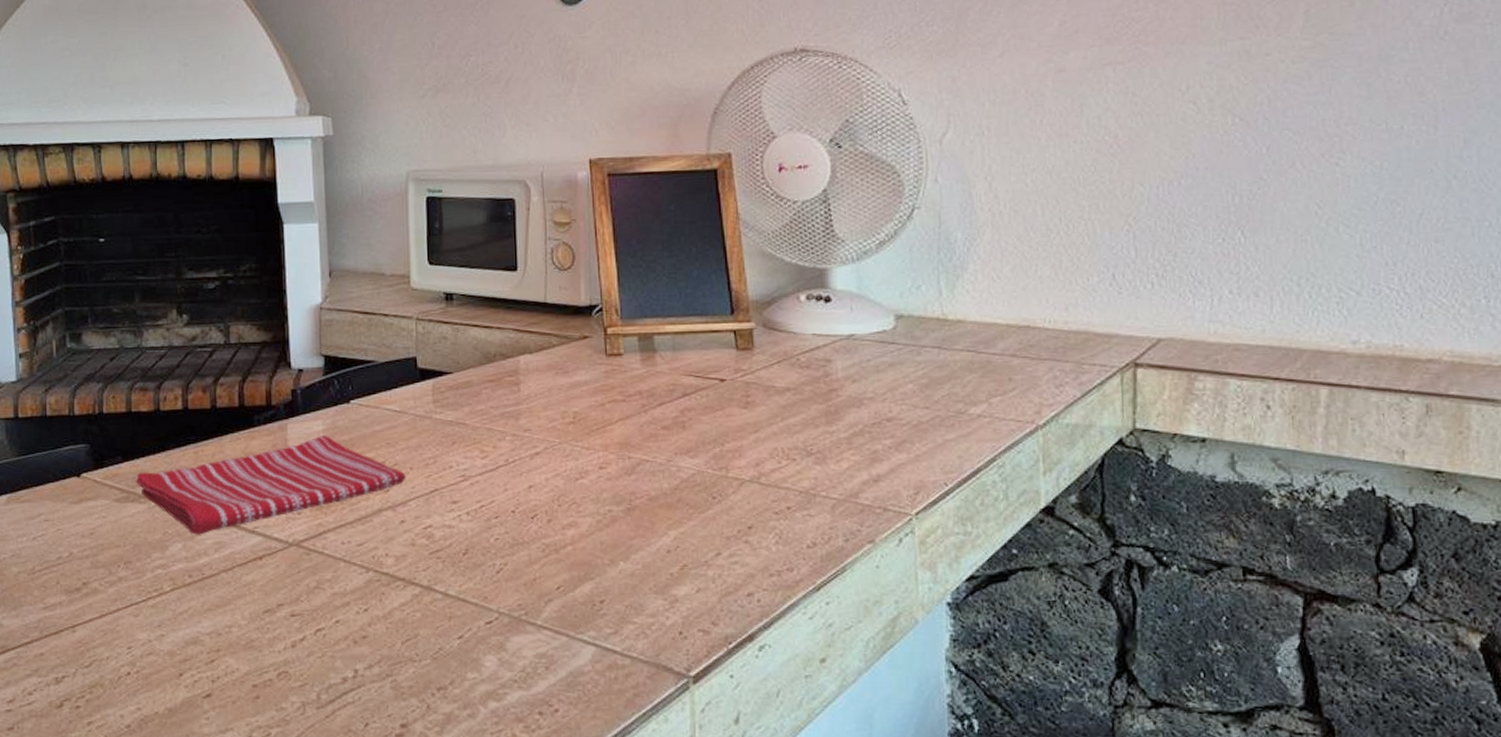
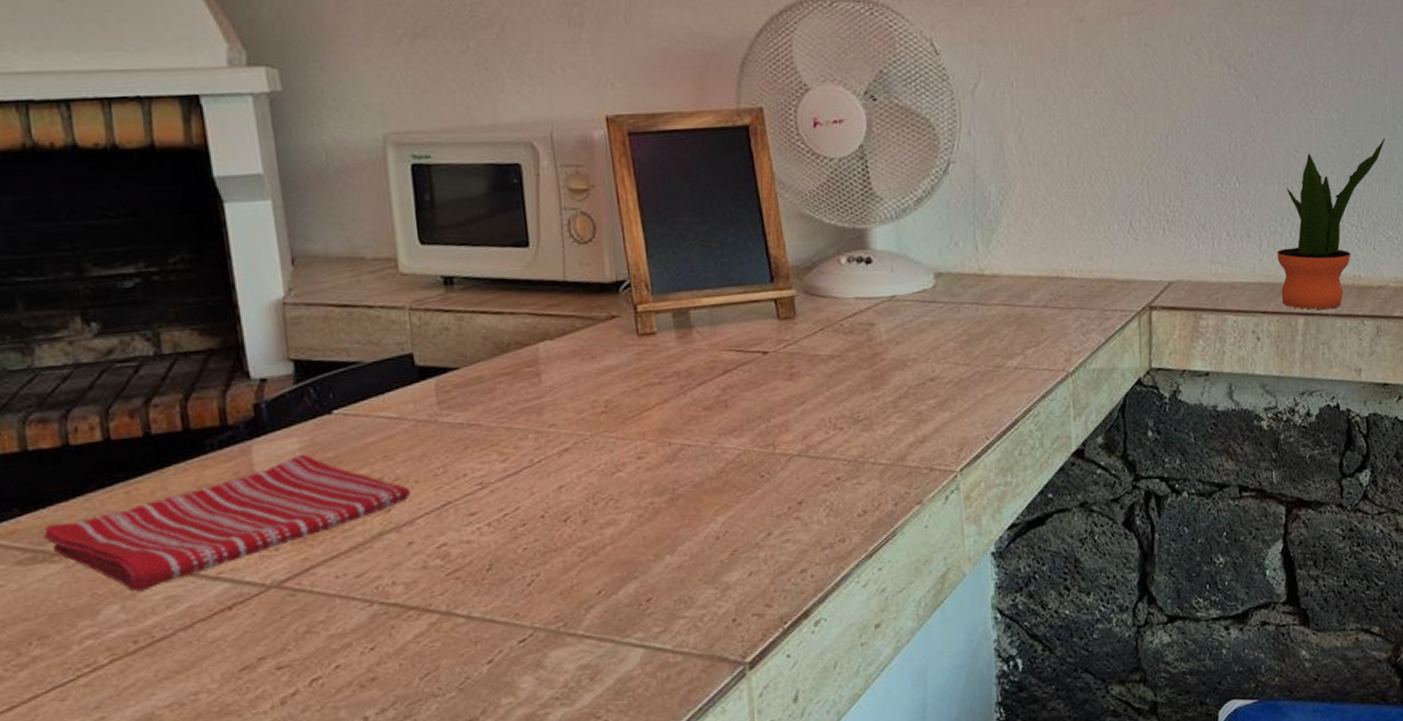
potted plant: none [1292,194,1437,381] -> present [1277,138,1386,310]

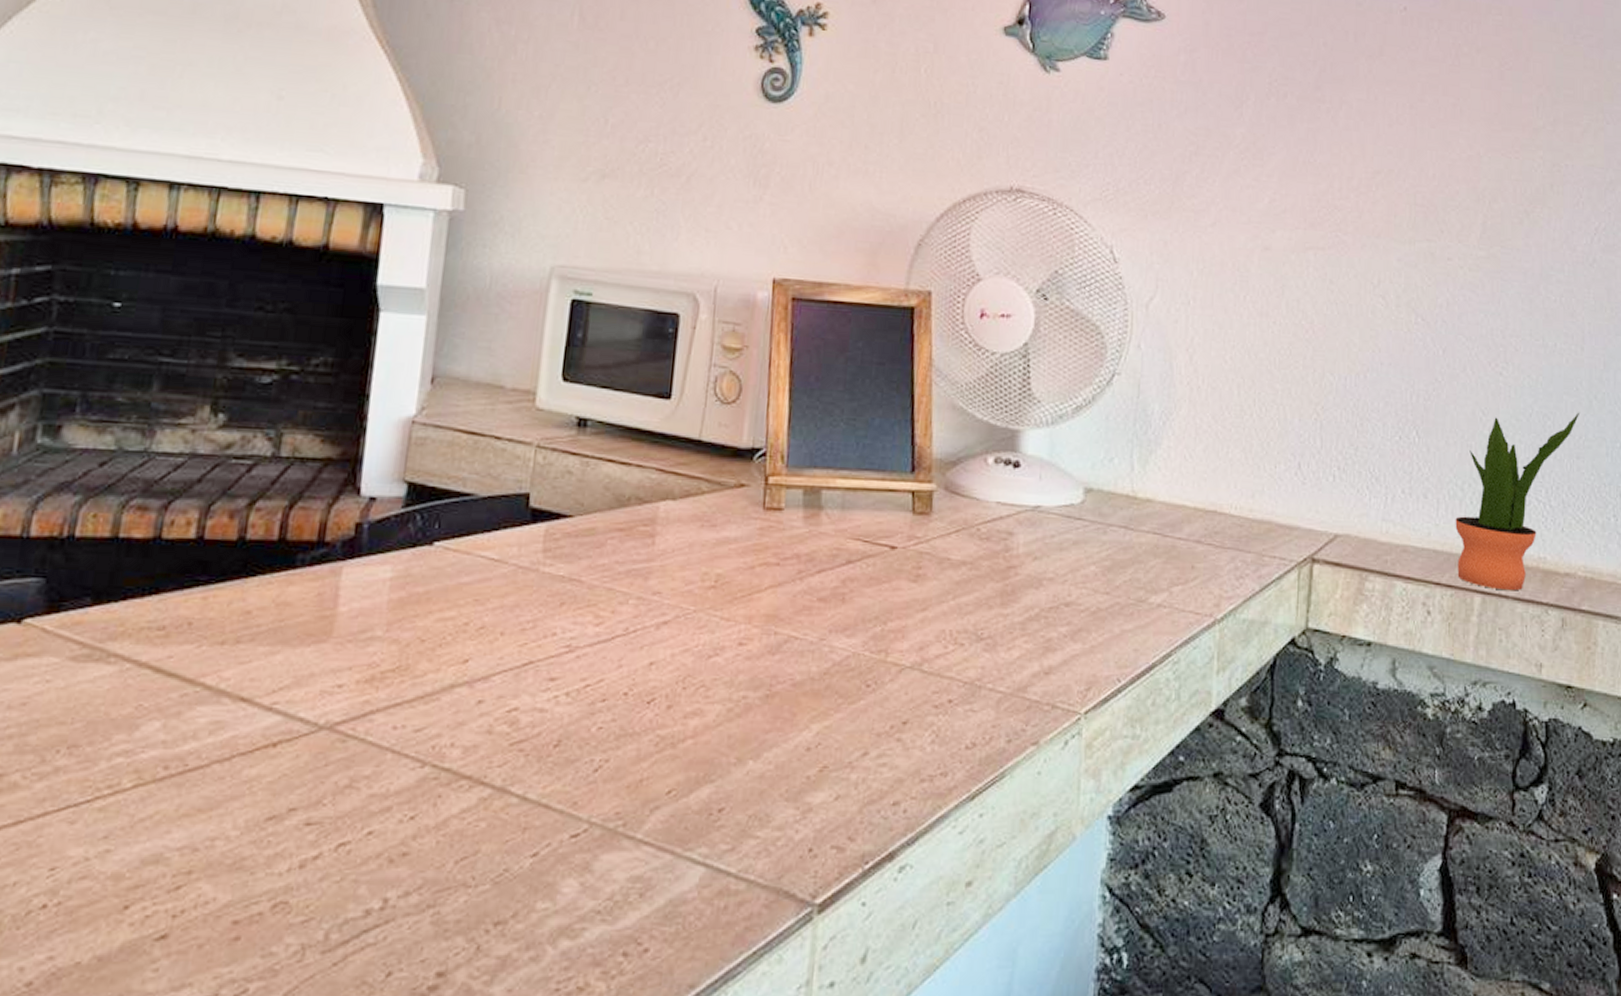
dish towel: present [43,455,411,592] -> none [106,585,494,711]

